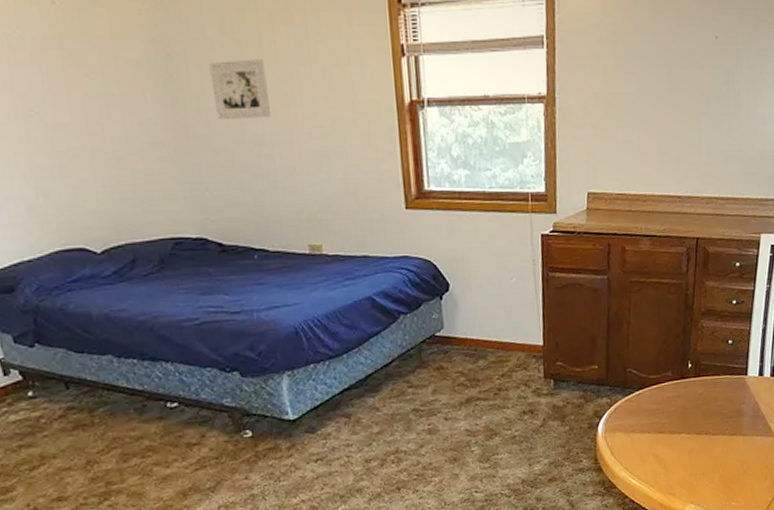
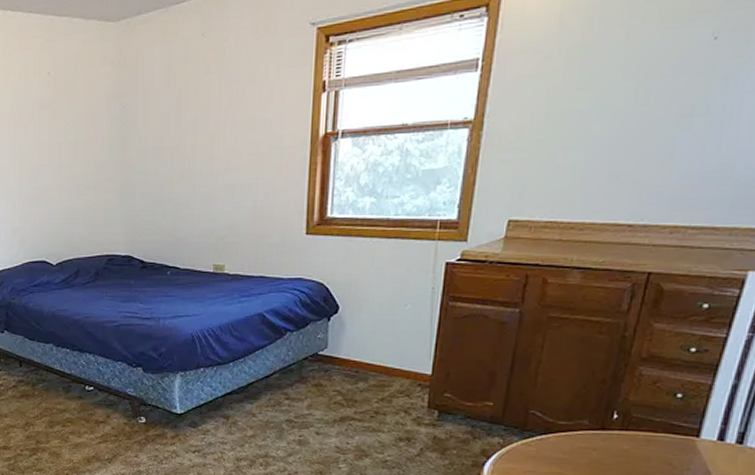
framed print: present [209,59,270,119] -> none [153,105,198,157]

